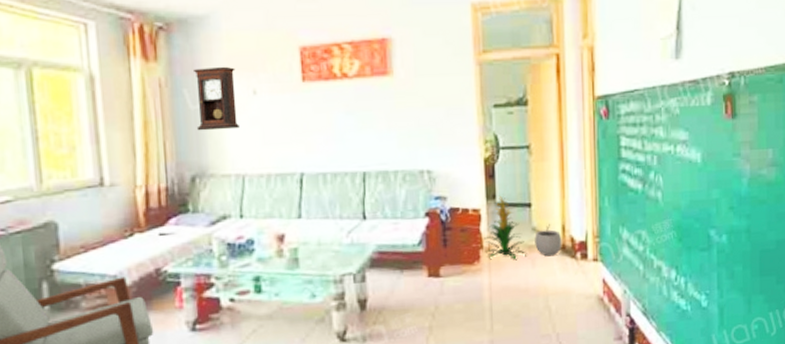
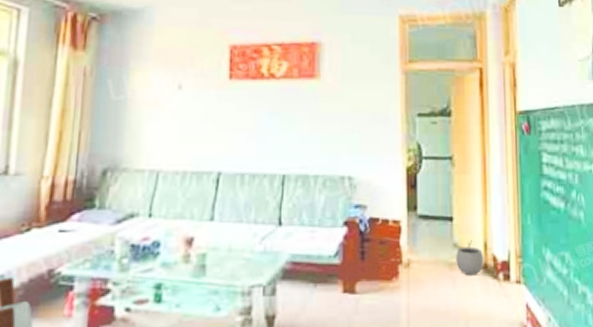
pendulum clock: present [192,66,239,131] -> none [115,59,163,123]
indoor plant: present [484,195,527,259] -> none [404,207,448,277]

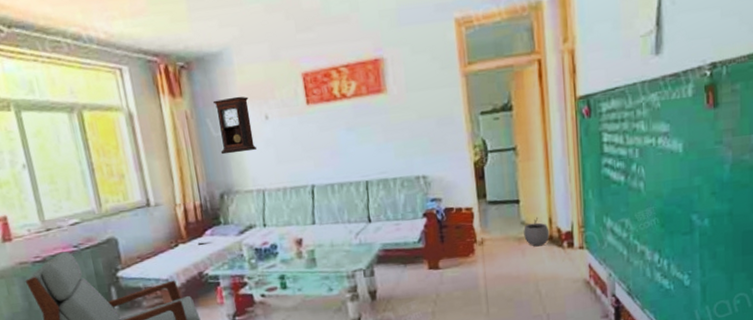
pendulum clock: none [115,59,163,123] -> present [212,96,256,155]

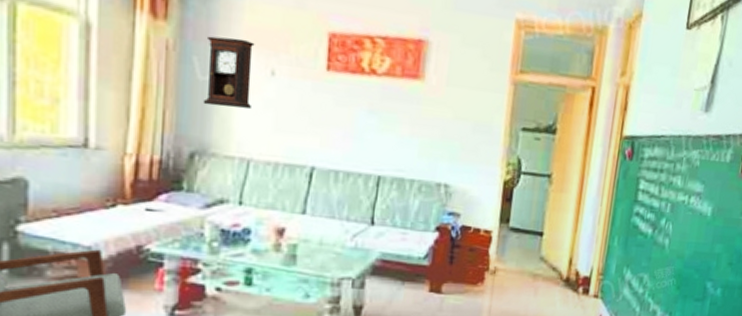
plant pot: present [524,218,550,247] -> none [540,256,568,287]

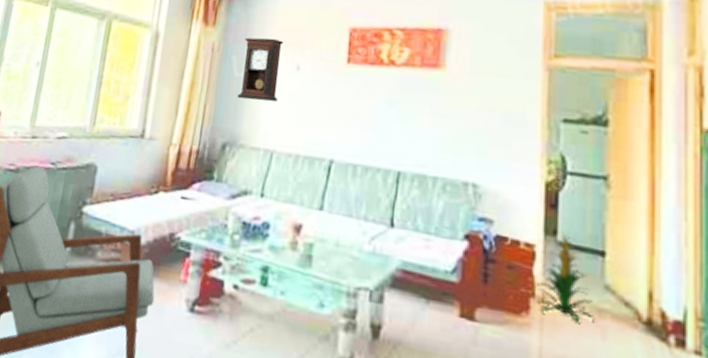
indoor plant: none [491,220,532,286] -> present [537,232,596,323]

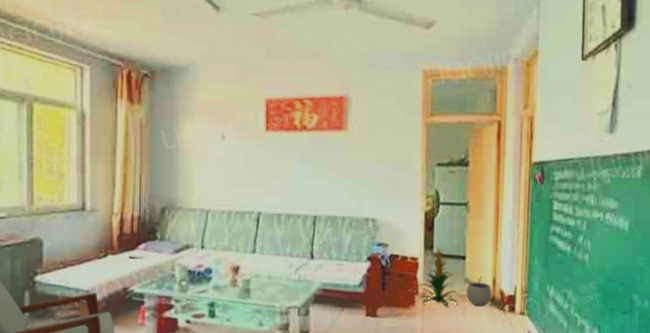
pendulum clock: present [237,37,284,102] -> none [170,112,208,169]
plant pot: none [607,286,648,332] -> present [466,277,492,307]

